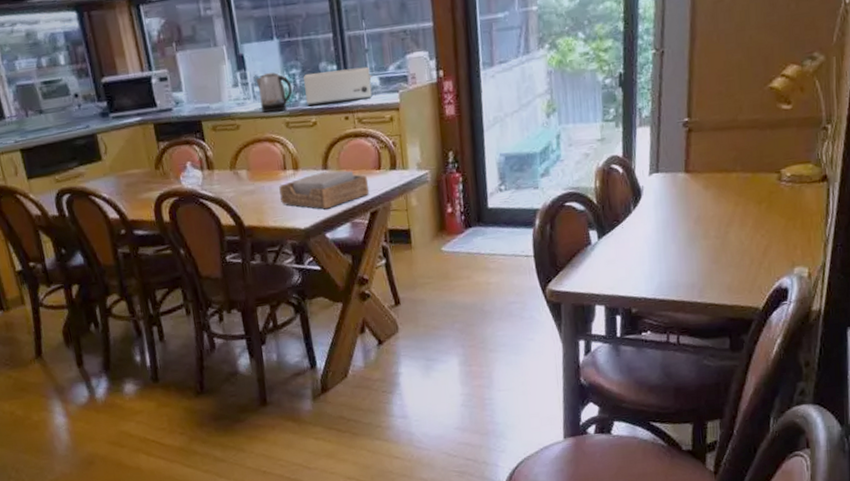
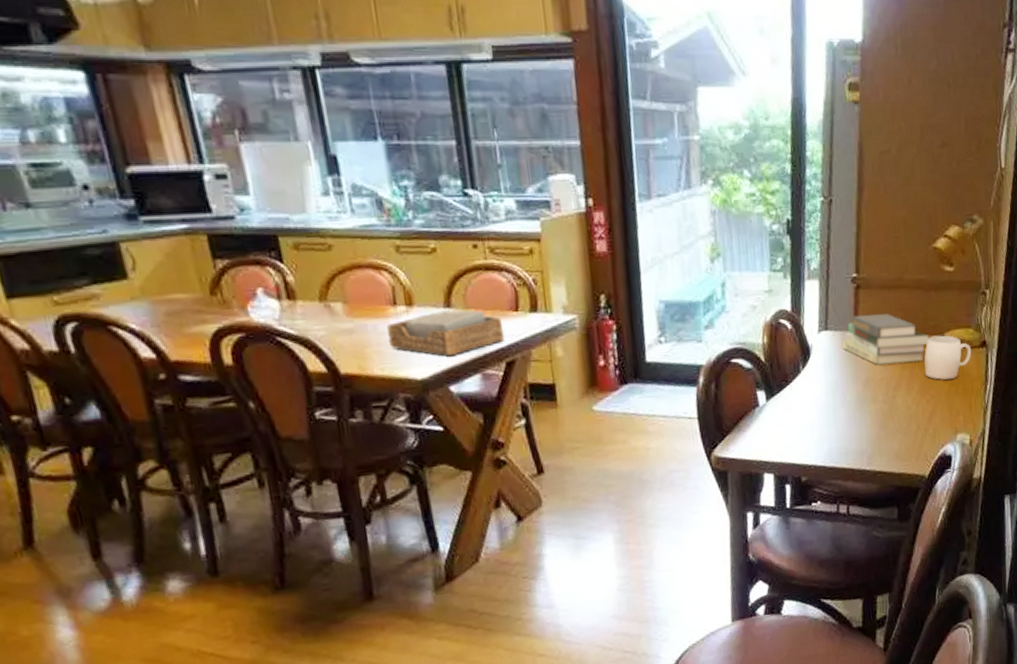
kettle: present [255,72,293,113] -> none [353,182,405,233]
toaster: present [304,66,373,107] -> none [418,185,507,228]
books: none [673,154,764,204] -> present [841,314,929,366]
mug: none [758,171,811,215] -> present [923,335,972,380]

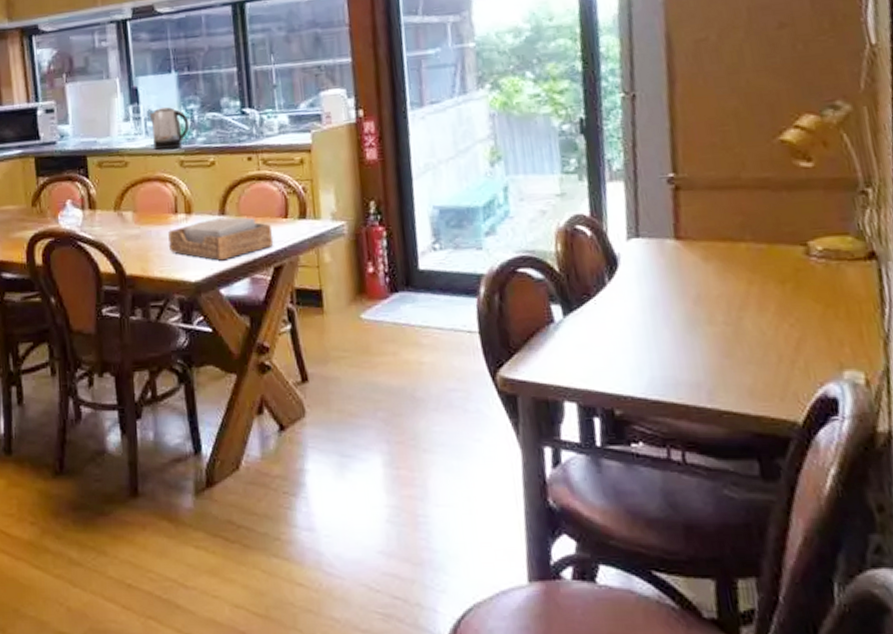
kettle: none [353,182,405,233] -> present [149,107,190,150]
books: present [841,314,929,366] -> none [659,218,785,280]
mug: present [923,335,972,380] -> none [778,243,854,300]

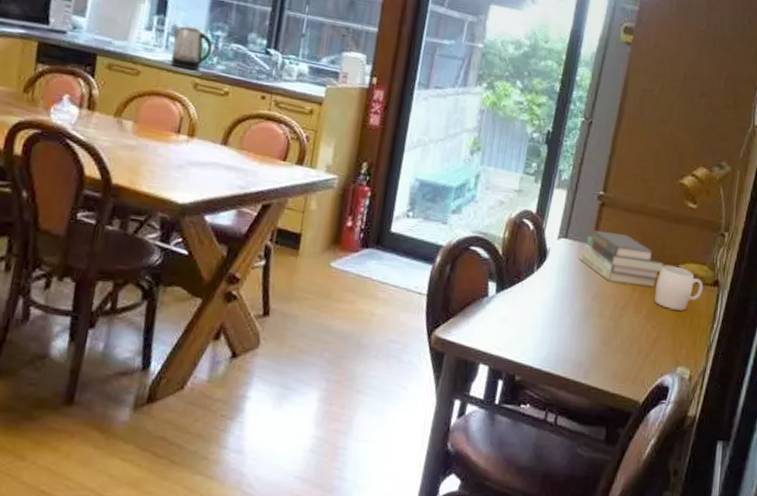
napkin holder: present [168,217,274,261] -> none [163,146,269,189]
books: none [659,218,785,280] -> present [578,229,664,288]
mug: none [778,243,854,300] -> present [653,264,704,311]

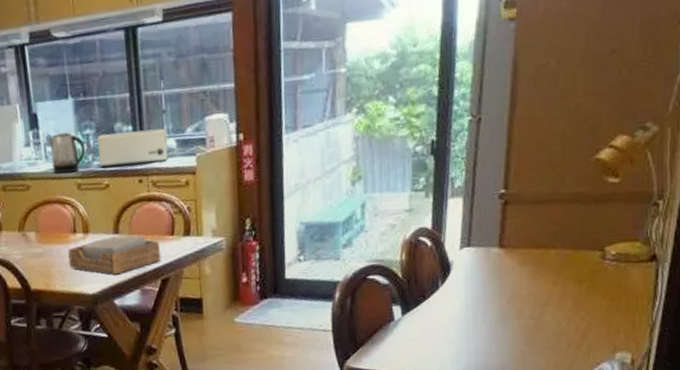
napkin holder: none [163,146,269,189] -> present [68,235,161,275]
toaster: none [224,39,303,86] -> present [98,128,169,168]
books: present [578,229,664,288] -> none [485,229,587,281]
mug: present [653,264,704,311] -> none [578,249,638,296]

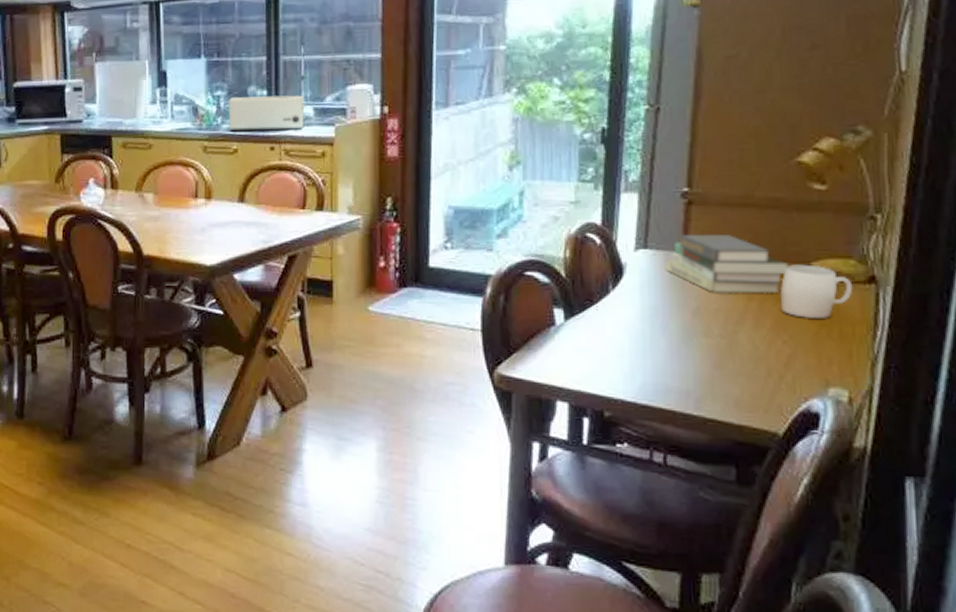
kettle: present [48,132,86,174] -> none [176,92,215,135]
napkin holder: present [68,235,161,275] -> none [187,205,290,247]
books: none [485,229,587,281] -> present [665,234,789,294]
mug: none [578,249,638,296] -> present [779,264,853,318]

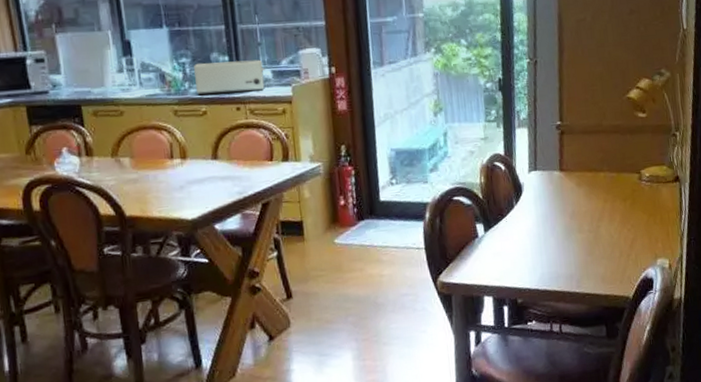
books: present [665,234,789,294] -> none [549,155,627,200]
mug: present [779,264,853,318] -> none [623,172,667,212]

